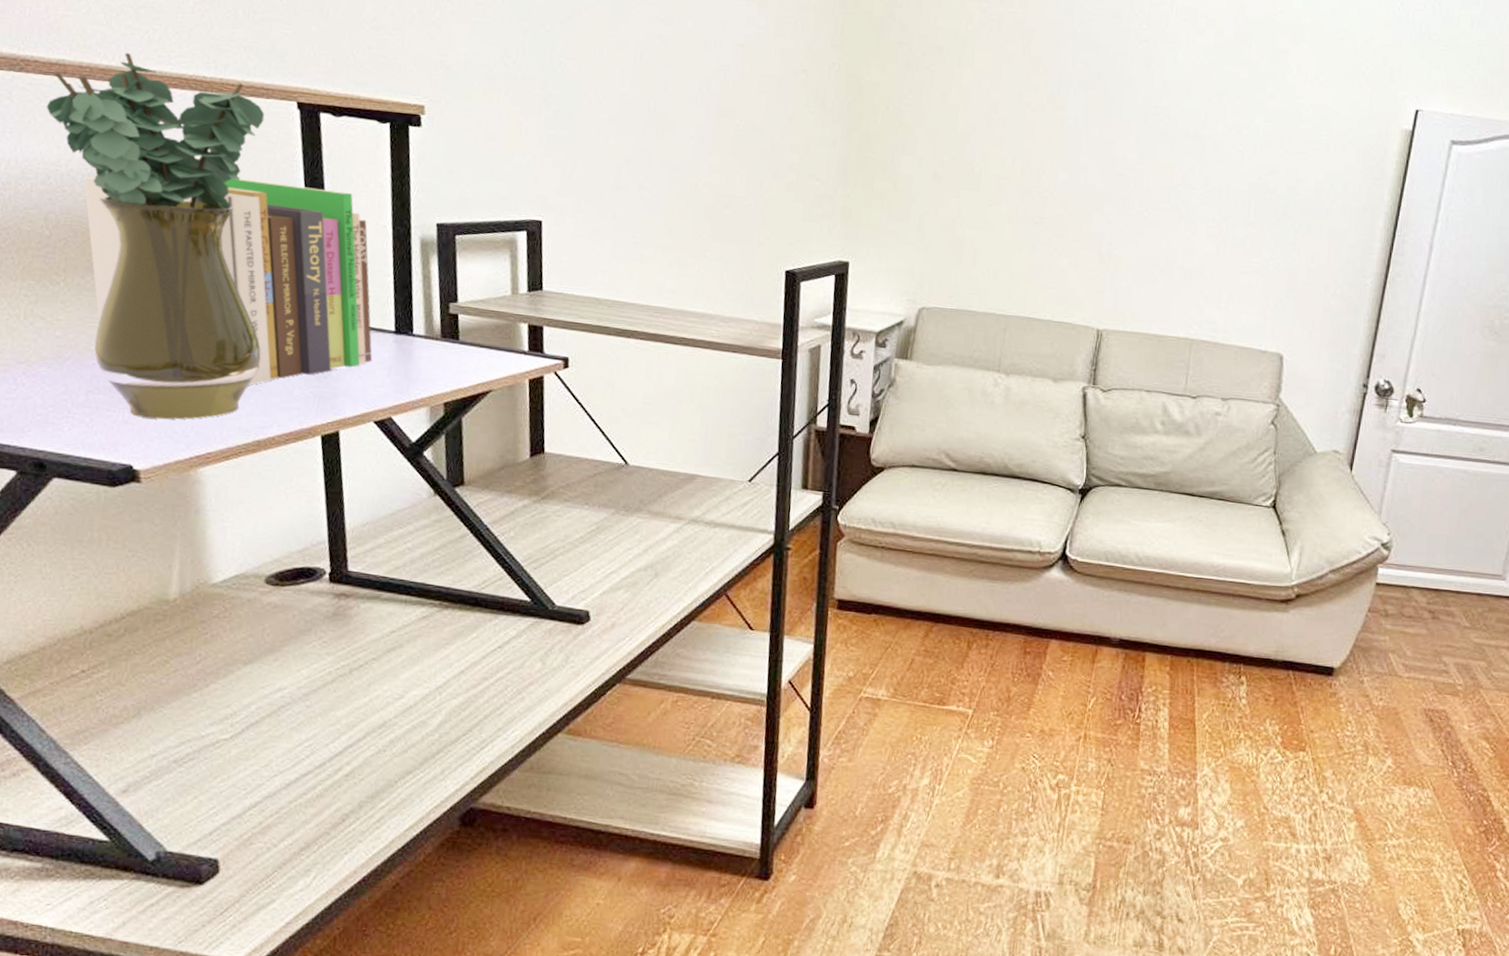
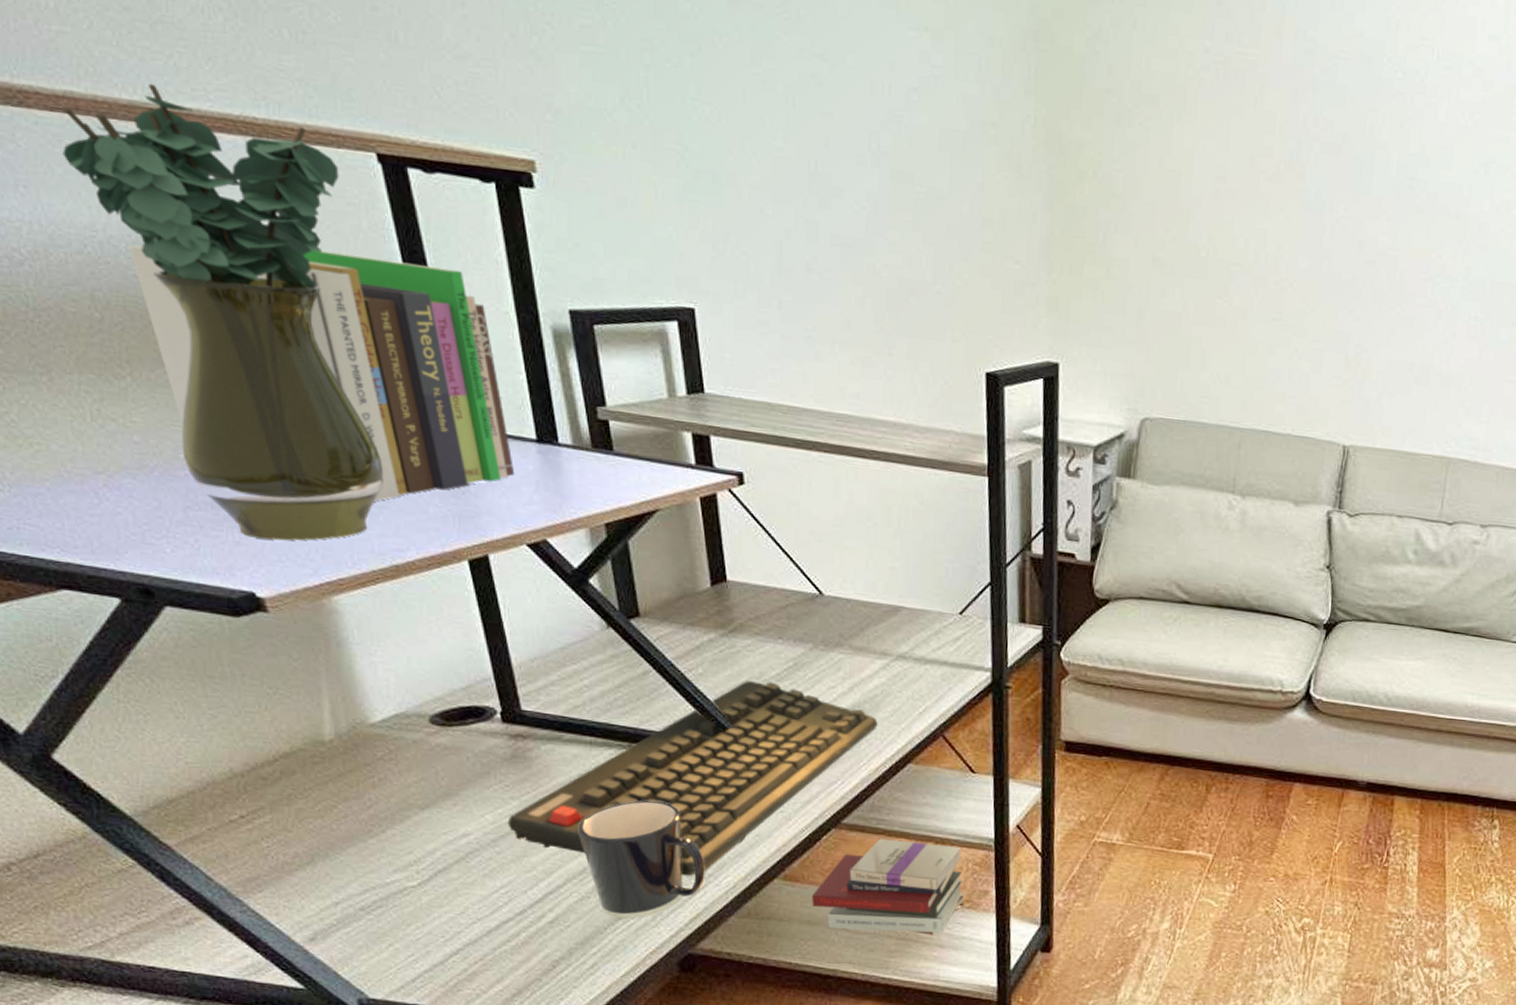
computer keyboard: none [320,543,668,730] -> present [507,681,878,877]
mug: none [383,656,496,773] -> present [578,800,705,919]
books: none [591,693,736,790] -> present [812,838,965,935]

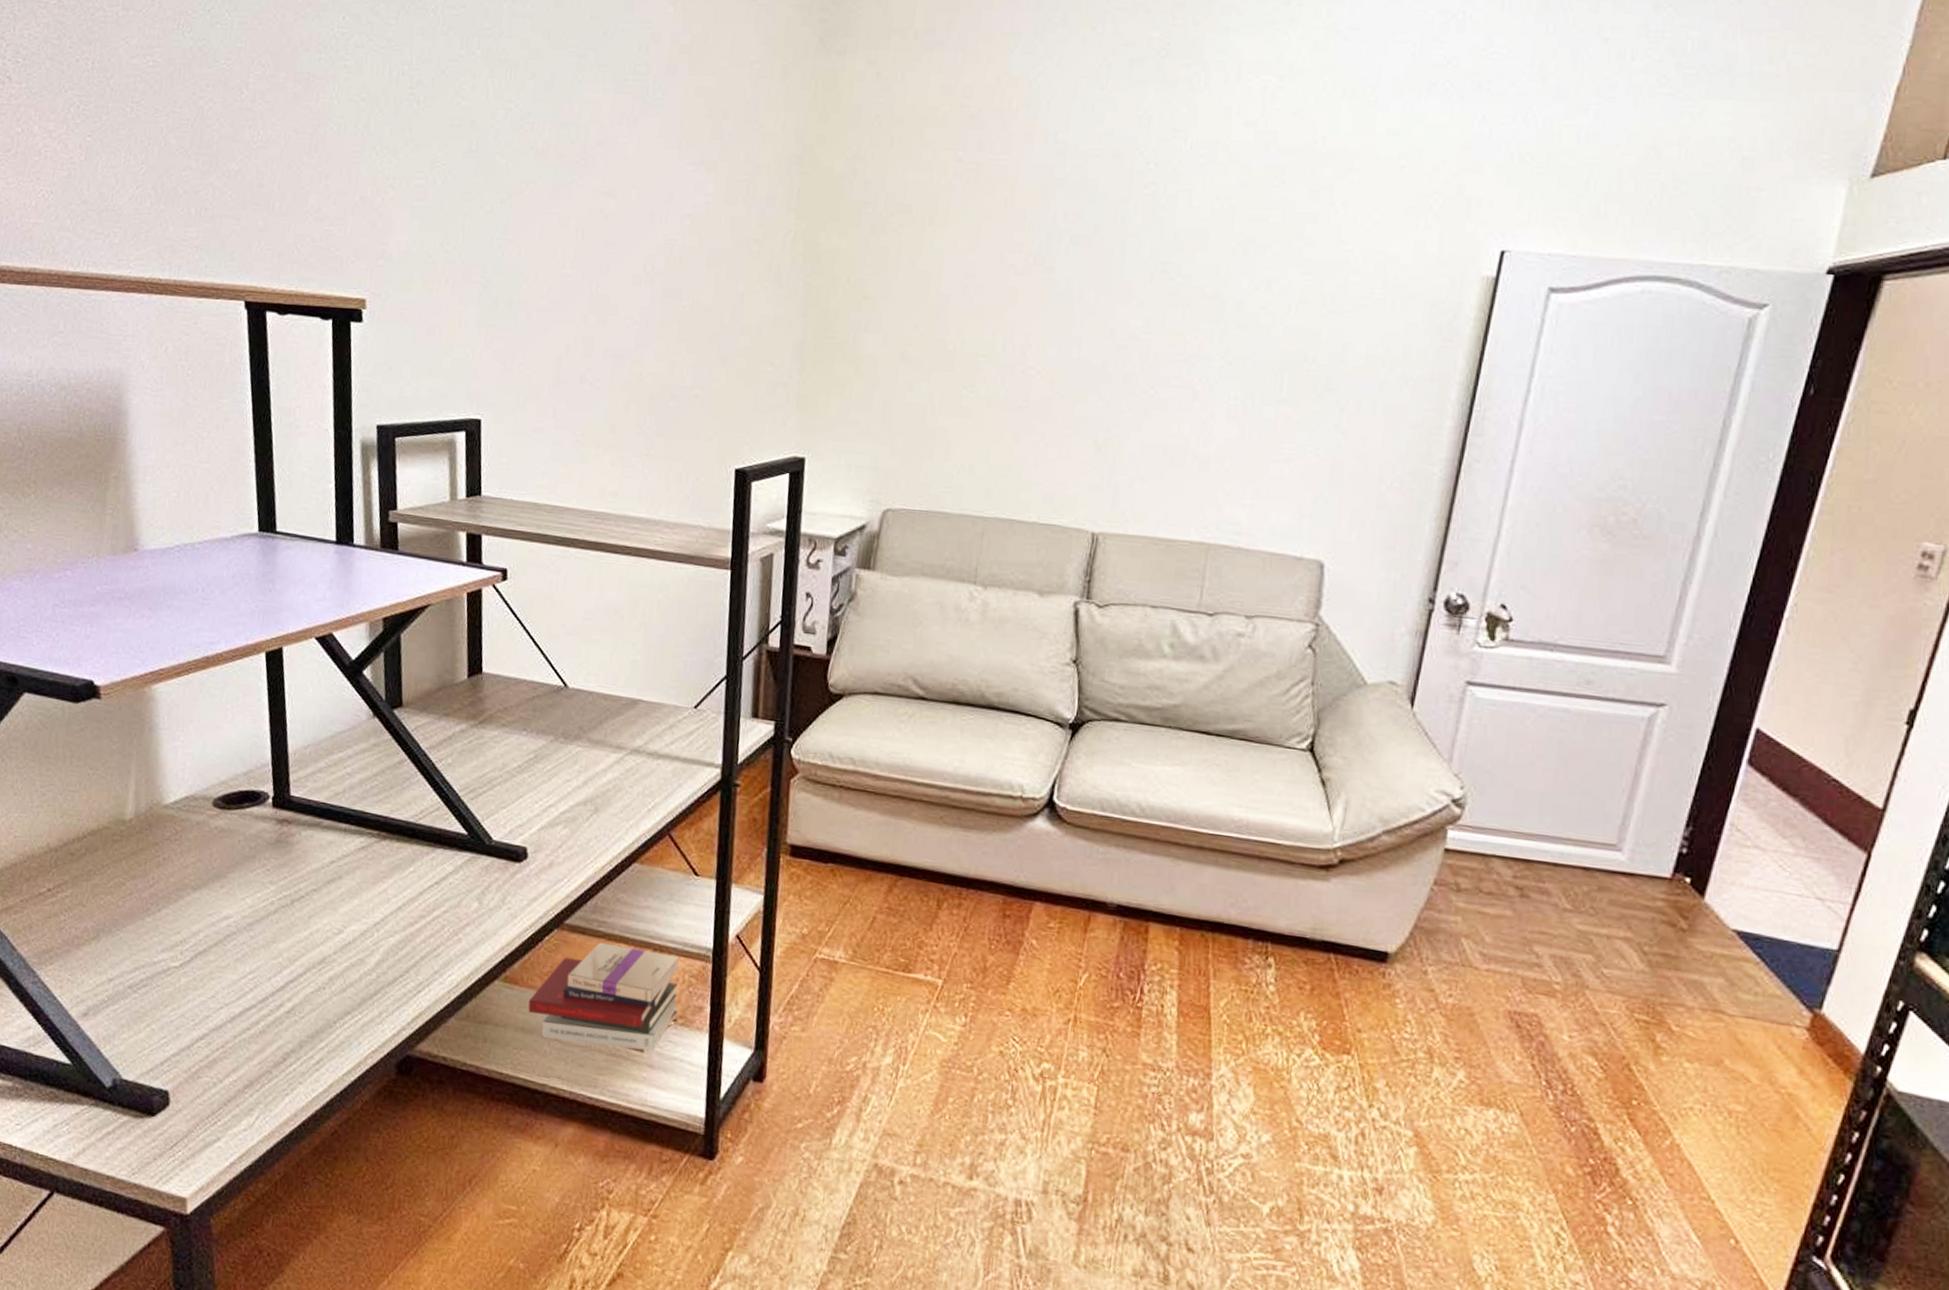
vase: present [62,83,383,541] -> none [19,257,215,634]
books: present [129,245,515,501] -> none [52,383,315,598]
computer keyboard: present [507,681,878,877] -> none [263,772,608,972]
mug: present [578,800,705,919] -> none [323,890,433,1014]

